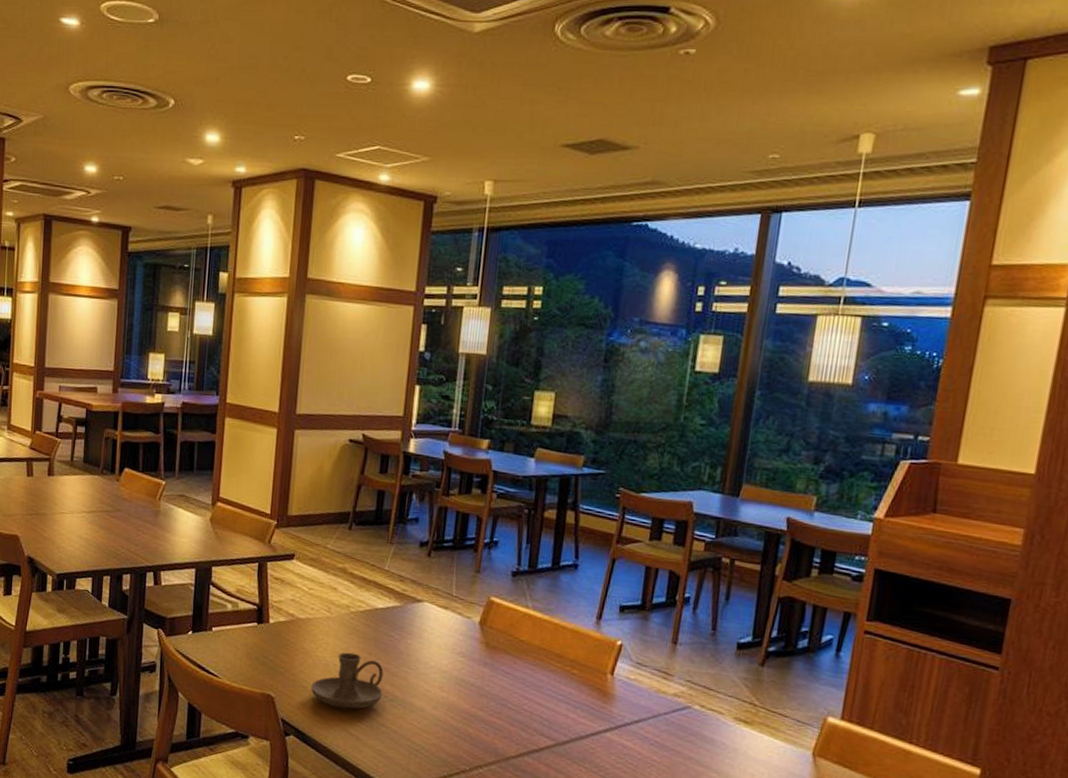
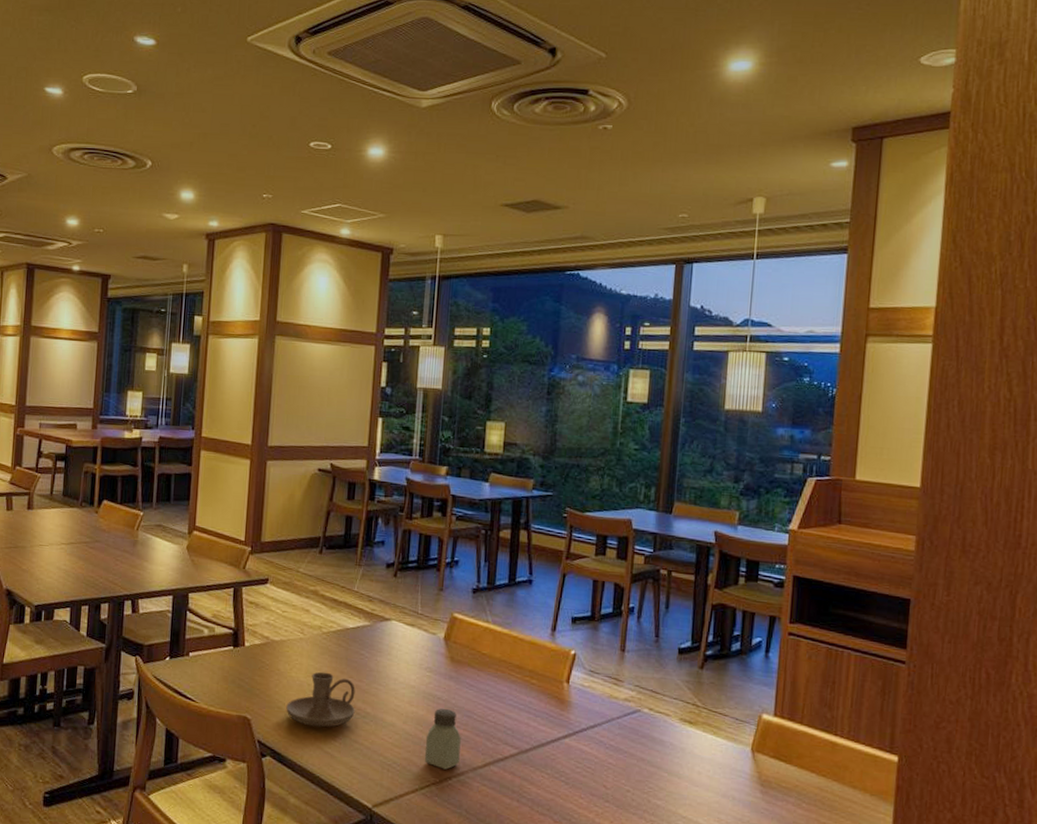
saltshaker: none [455,695,494,758] -> present [425,708,461,770]

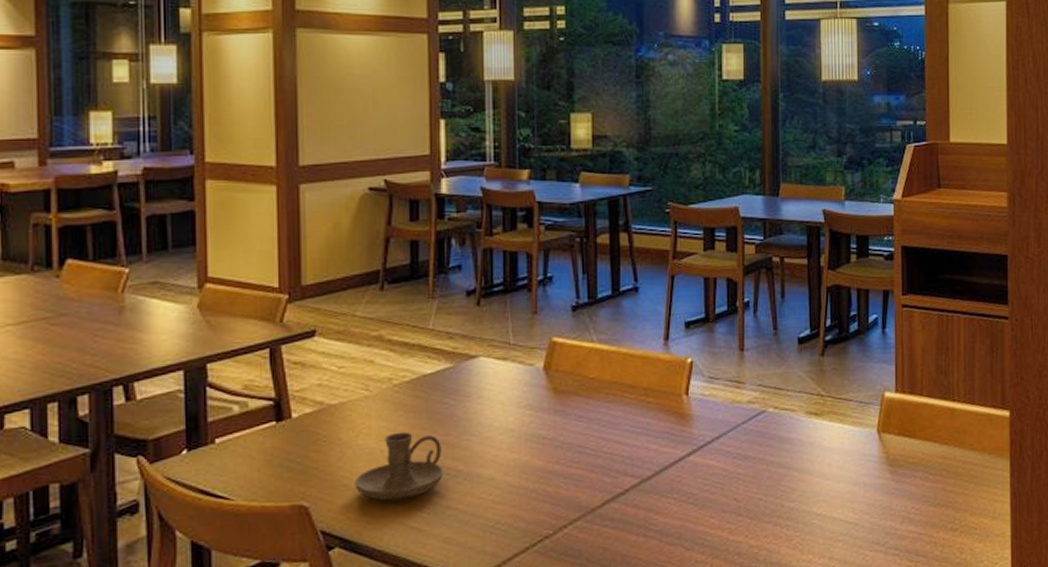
saltshaker: present [425,708,461,770] -> none [532,447,574,518]

